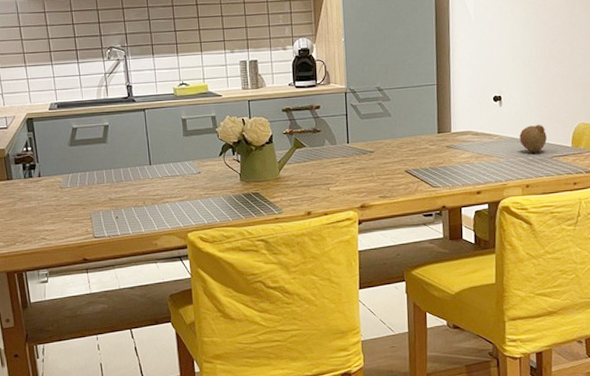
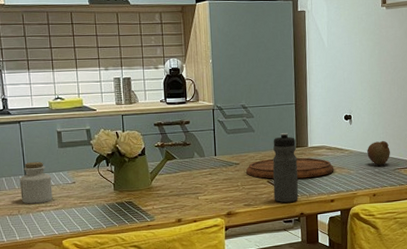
jar: none [145,150,178,195] -> present [20,161,53,204]
cutting board: none [382,144,481,168] -> present [246,157,334,179]
water bottle: none [411,116,440,194] -> present [272,132,298,203]

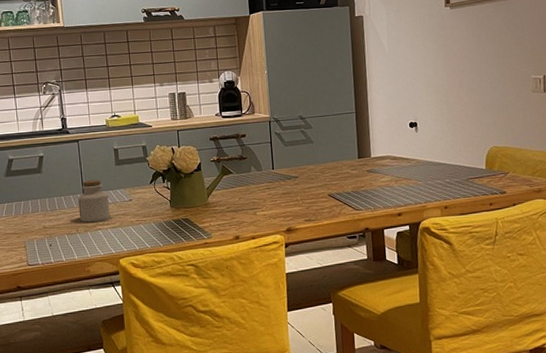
cutting board: present [246,157,334,179] -> none [306,168,400,192]
water bottle: present [272,132,298,203] -> none [333,142,362,217]
fruit: present [367,140,390,165] -> none [435,148,462,175]

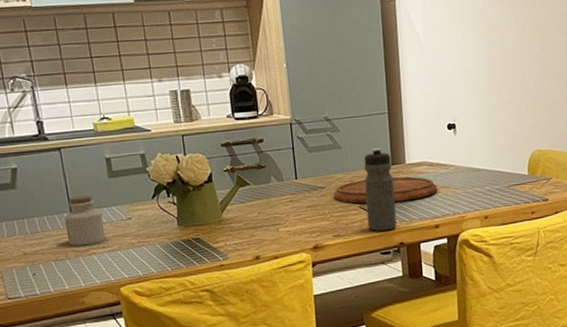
cutting board: none [306,168,400,192] -> present [334,176,438,204]
water bottle: none [333,142,362,217] -> present [364,147,397,231]

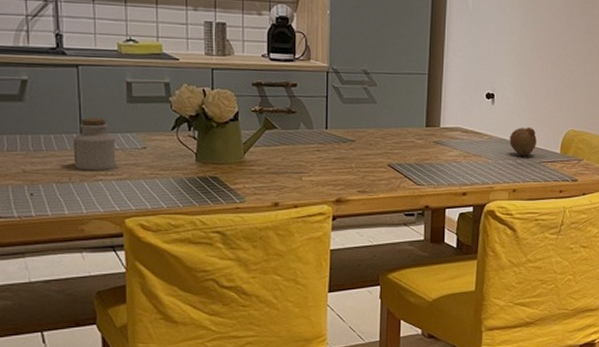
cutting board: present [334,176,438,204] -> none [363,138,469,165]
water bottle: present [364,147,397,231] -> none [394,107,426,192]
fruit: none [475,152,503,182] -> present [509,127,537,156]

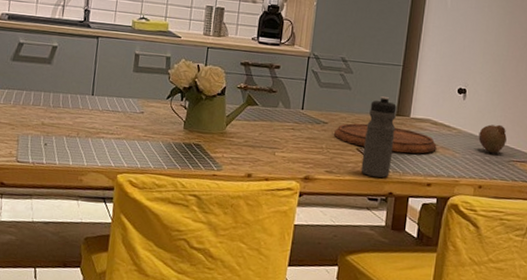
jar: present [73,117,116,171] -> none [83,81,120,130]
cutting board: none [363,138,469,165] -> present [334,123,437,154]
water bottle: none [394,107,426,192] -> present [361,95,397,178]

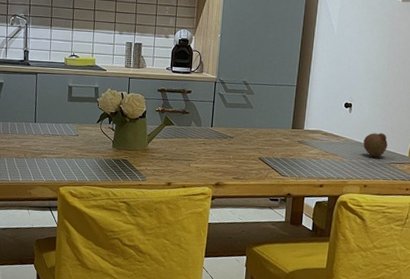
cutting board: present [334,123,437,154] -> none [239,136,328,160]
water bottle: present [361,95,397,178] -> none [263,112,292,181]

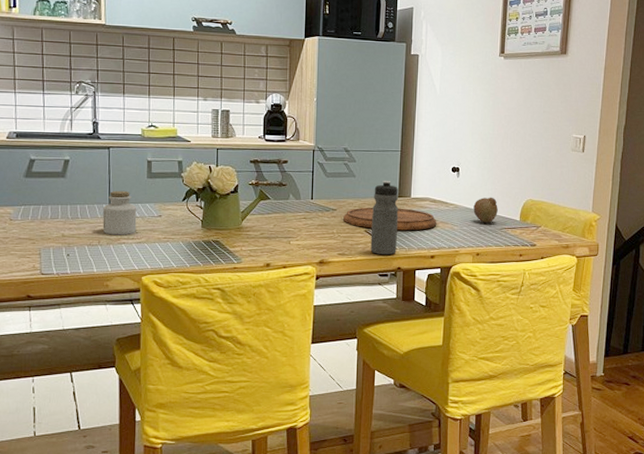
jar: none [28,111,58,151] -> present [102,190,137,235]
cutting board: none [239,136,328,160] -> present [343,207,437,231]
water bottle: none [263,112,292,181] -> present [370,180,399,255]

